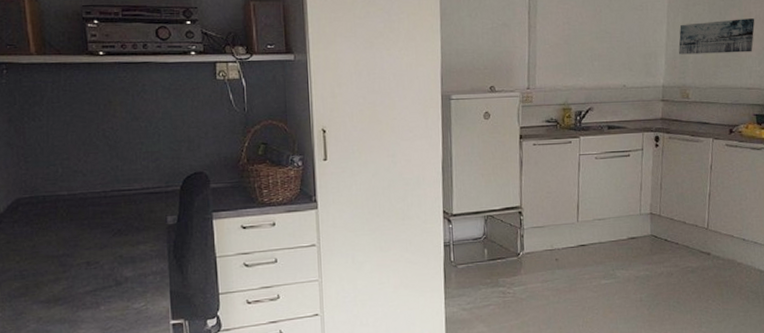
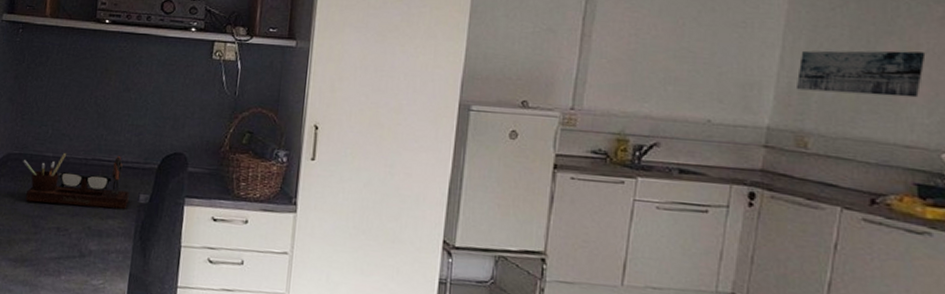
desk organizer: none [36,184,157,243] -> present [23,152,130,209]

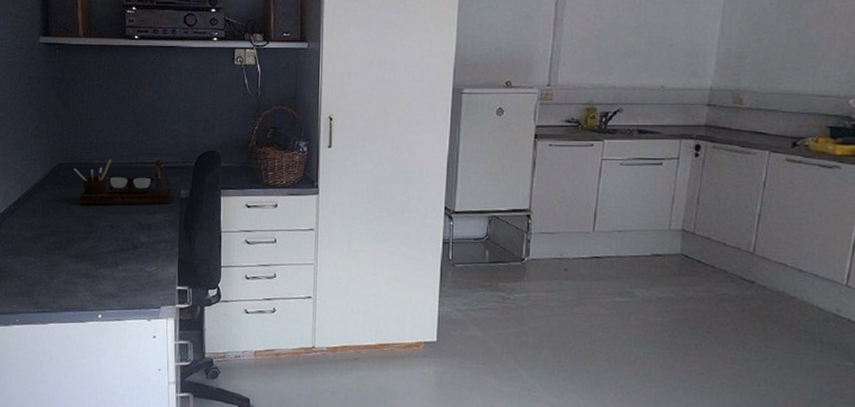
wall art: present [797,50,926,98] -> none [734,14,839,54]

